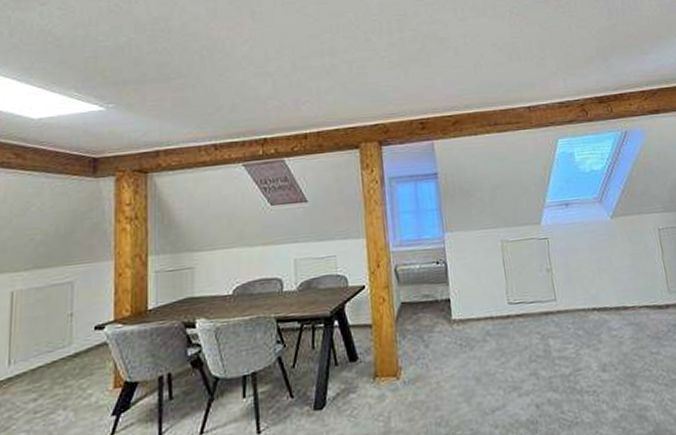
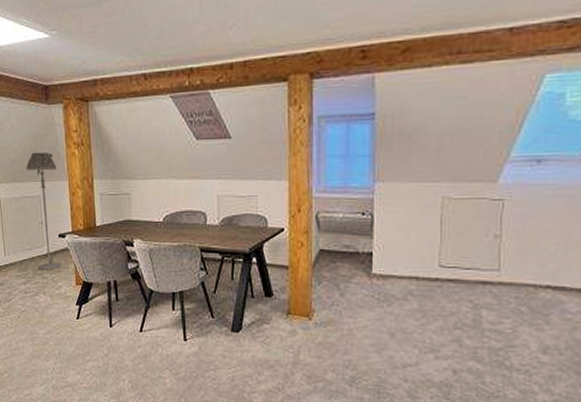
floor lamp: none [57,230,100,377] -> present [26,152,61,270]

